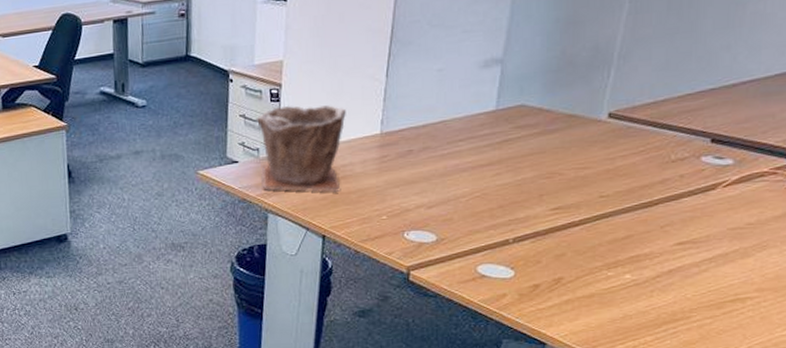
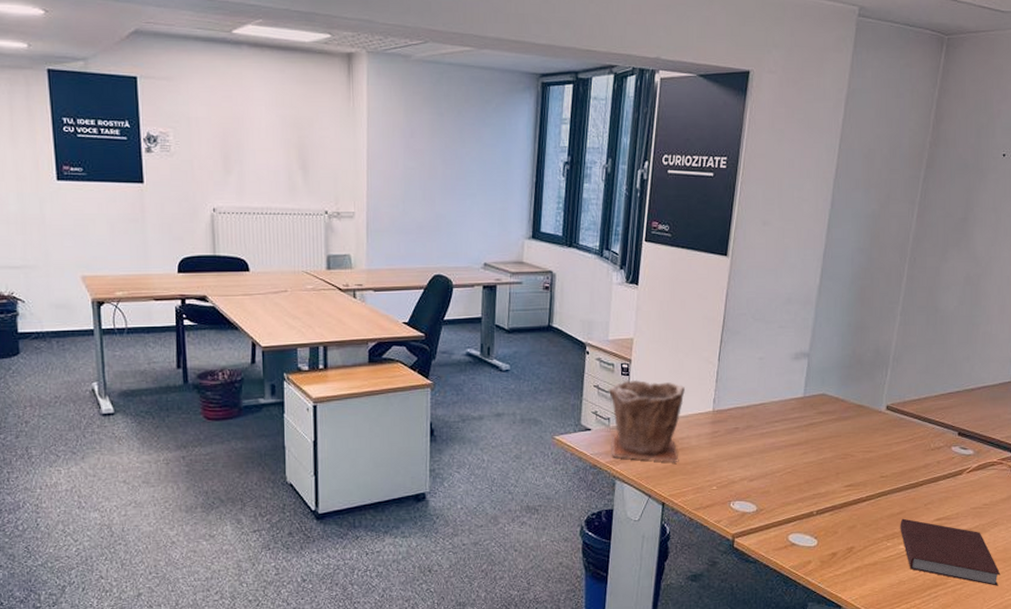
notebook: none [626,243,770,320] -> present [900,518,1001,586]

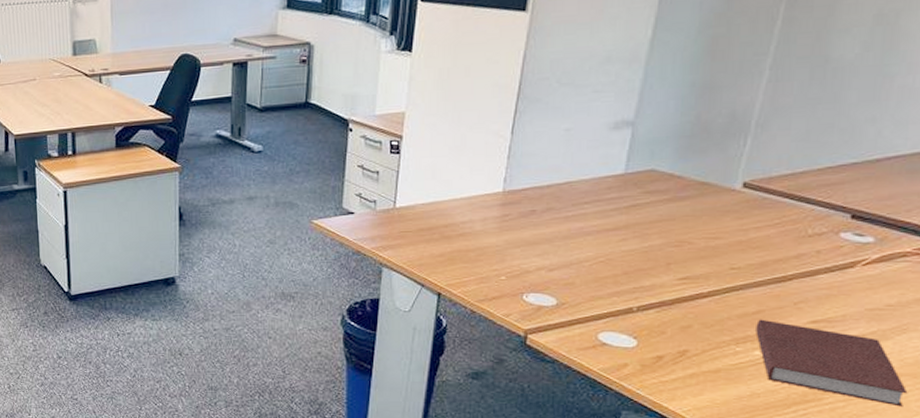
plant pot: present [609,379,685,463] -> none [375,158,468,250]

